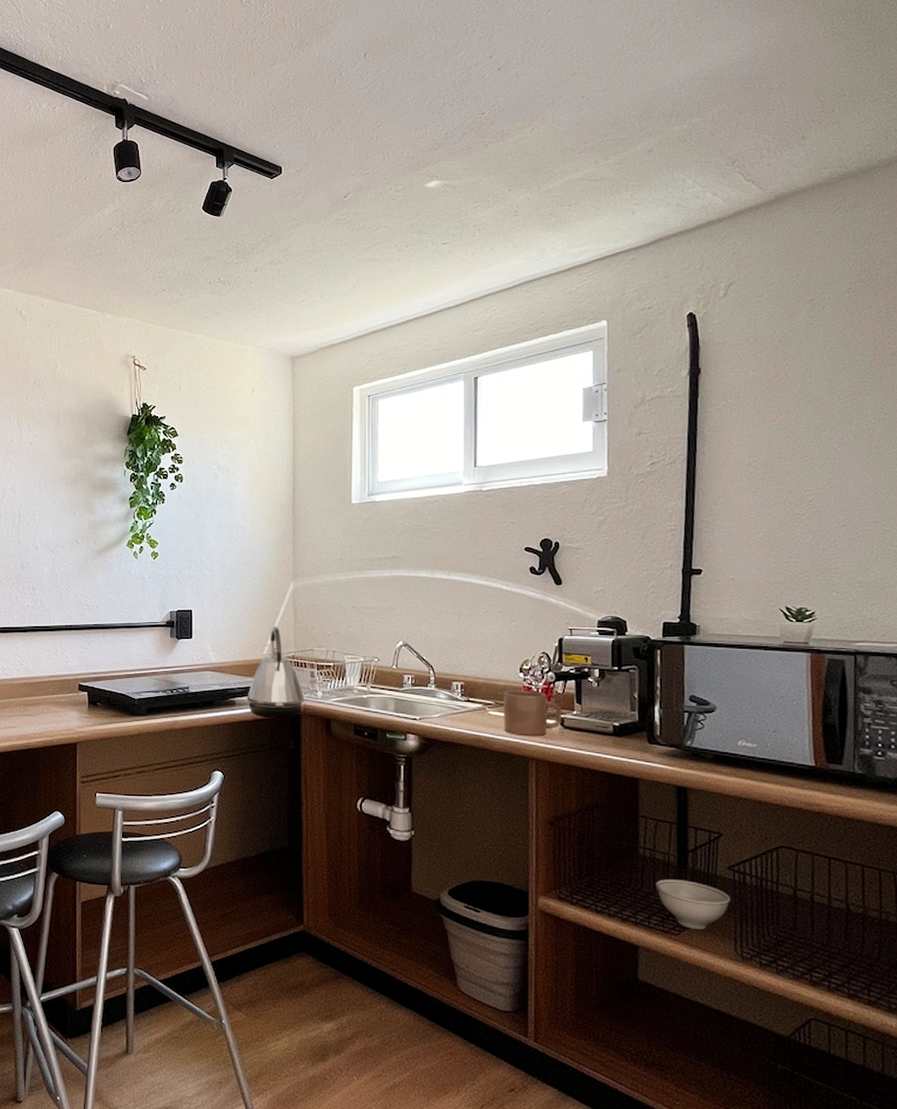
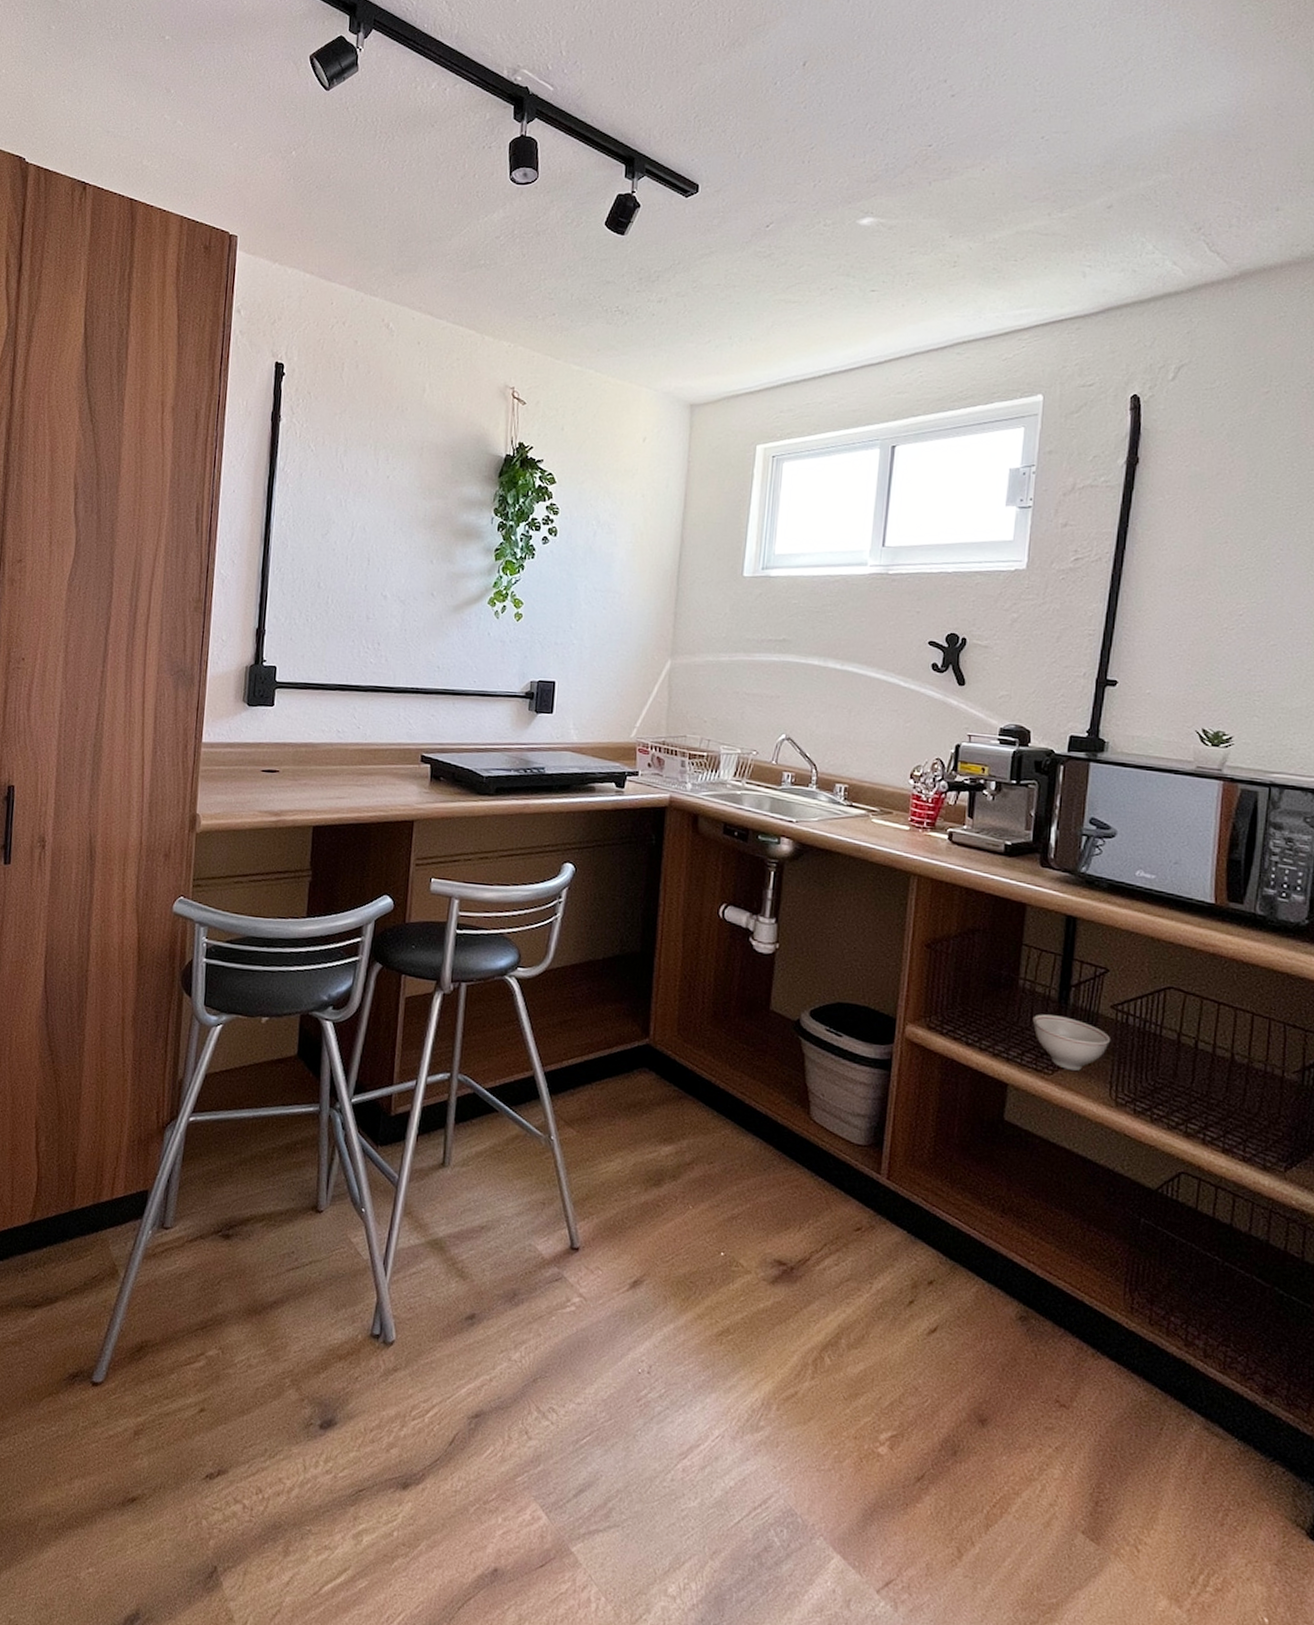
kettle: present [247,626,305,719] -> none [608,707,672,810]
mug: present [502,690,563,737] -> none [887,797,952,851]

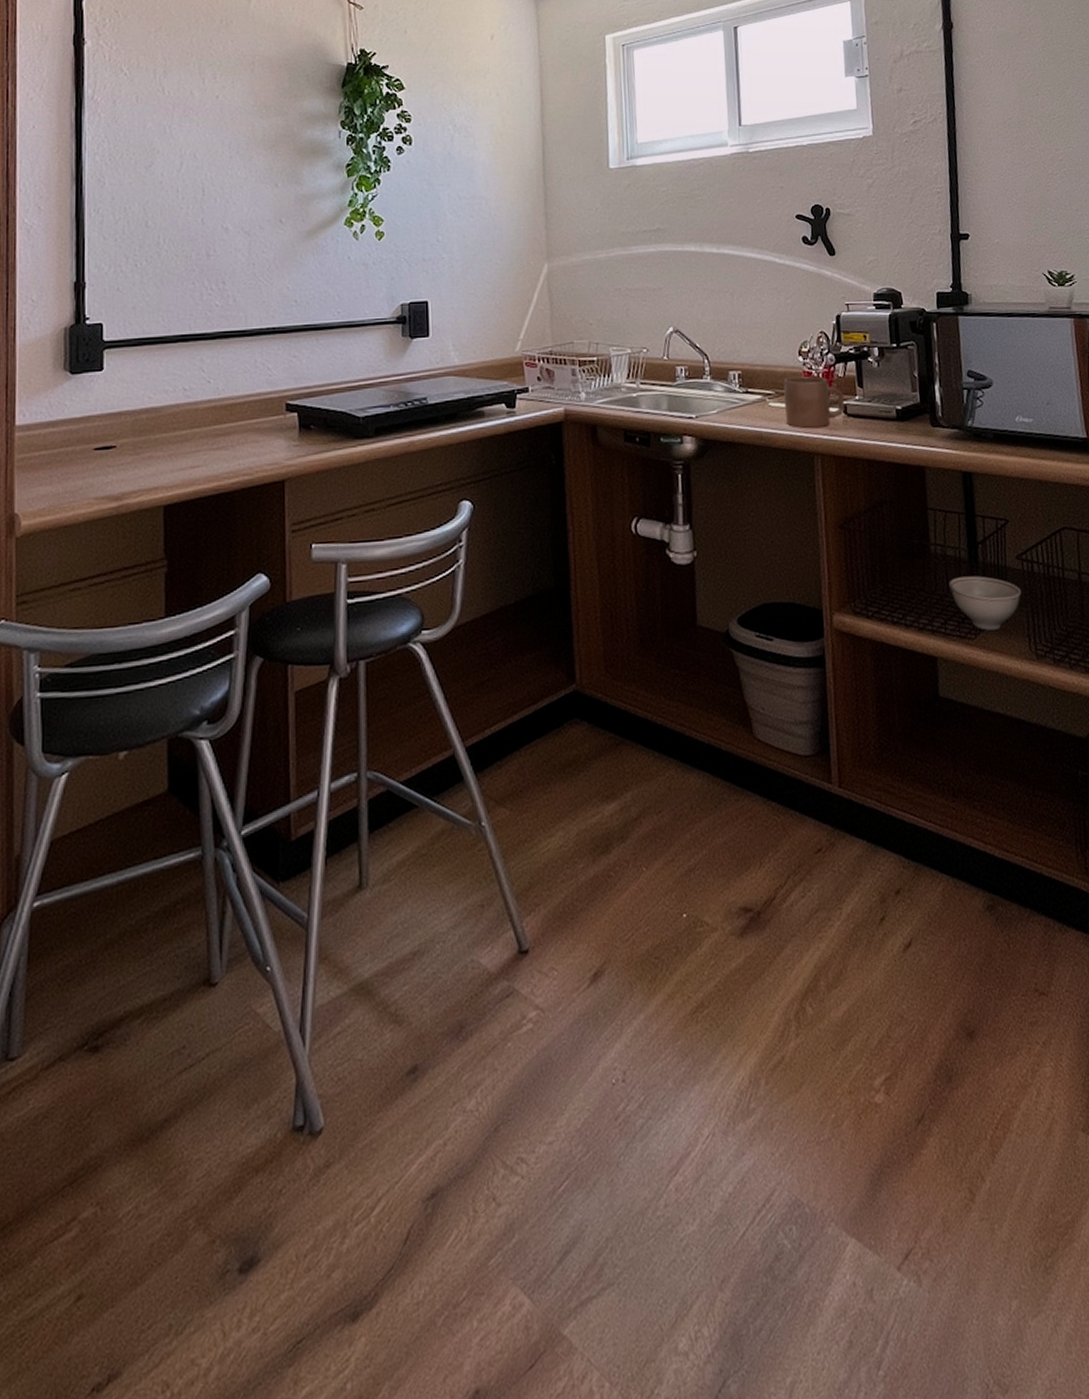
mug: none [887,797,952,851] -> present [783,375,846,429]

